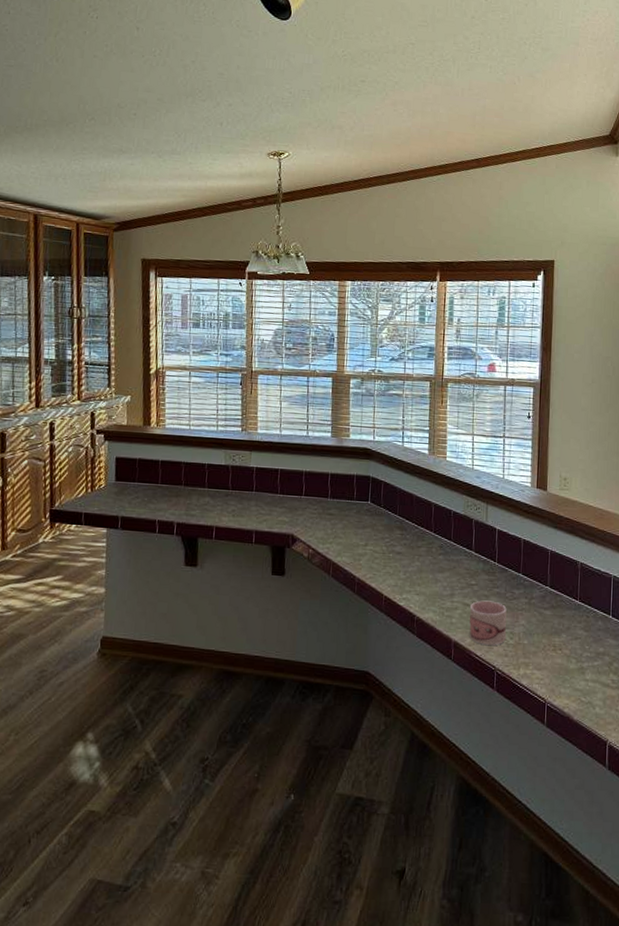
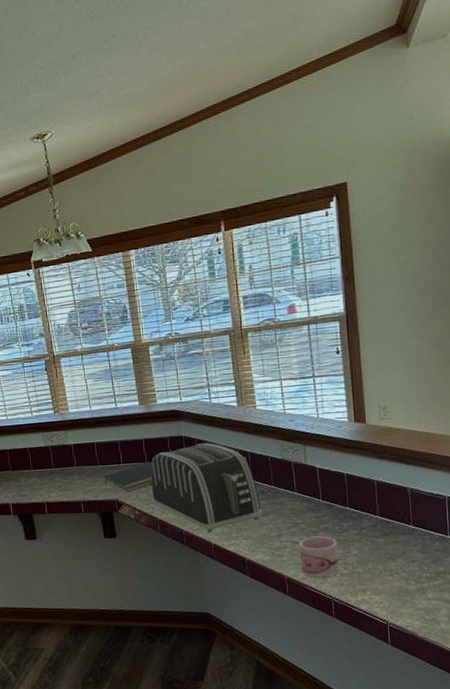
notepad: none [282,498,336,527] -> present [105,462,153,491]
toaster: none [329,487,439,583] -> present [151,443,263,533]

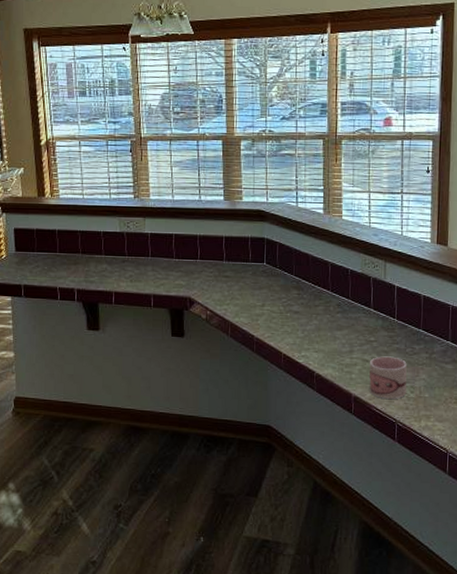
notepad: present [105,462,153,491] -> none [179,261,231,289]
toaster: present [151,443,263,533] -> none [226,248,337,342]

